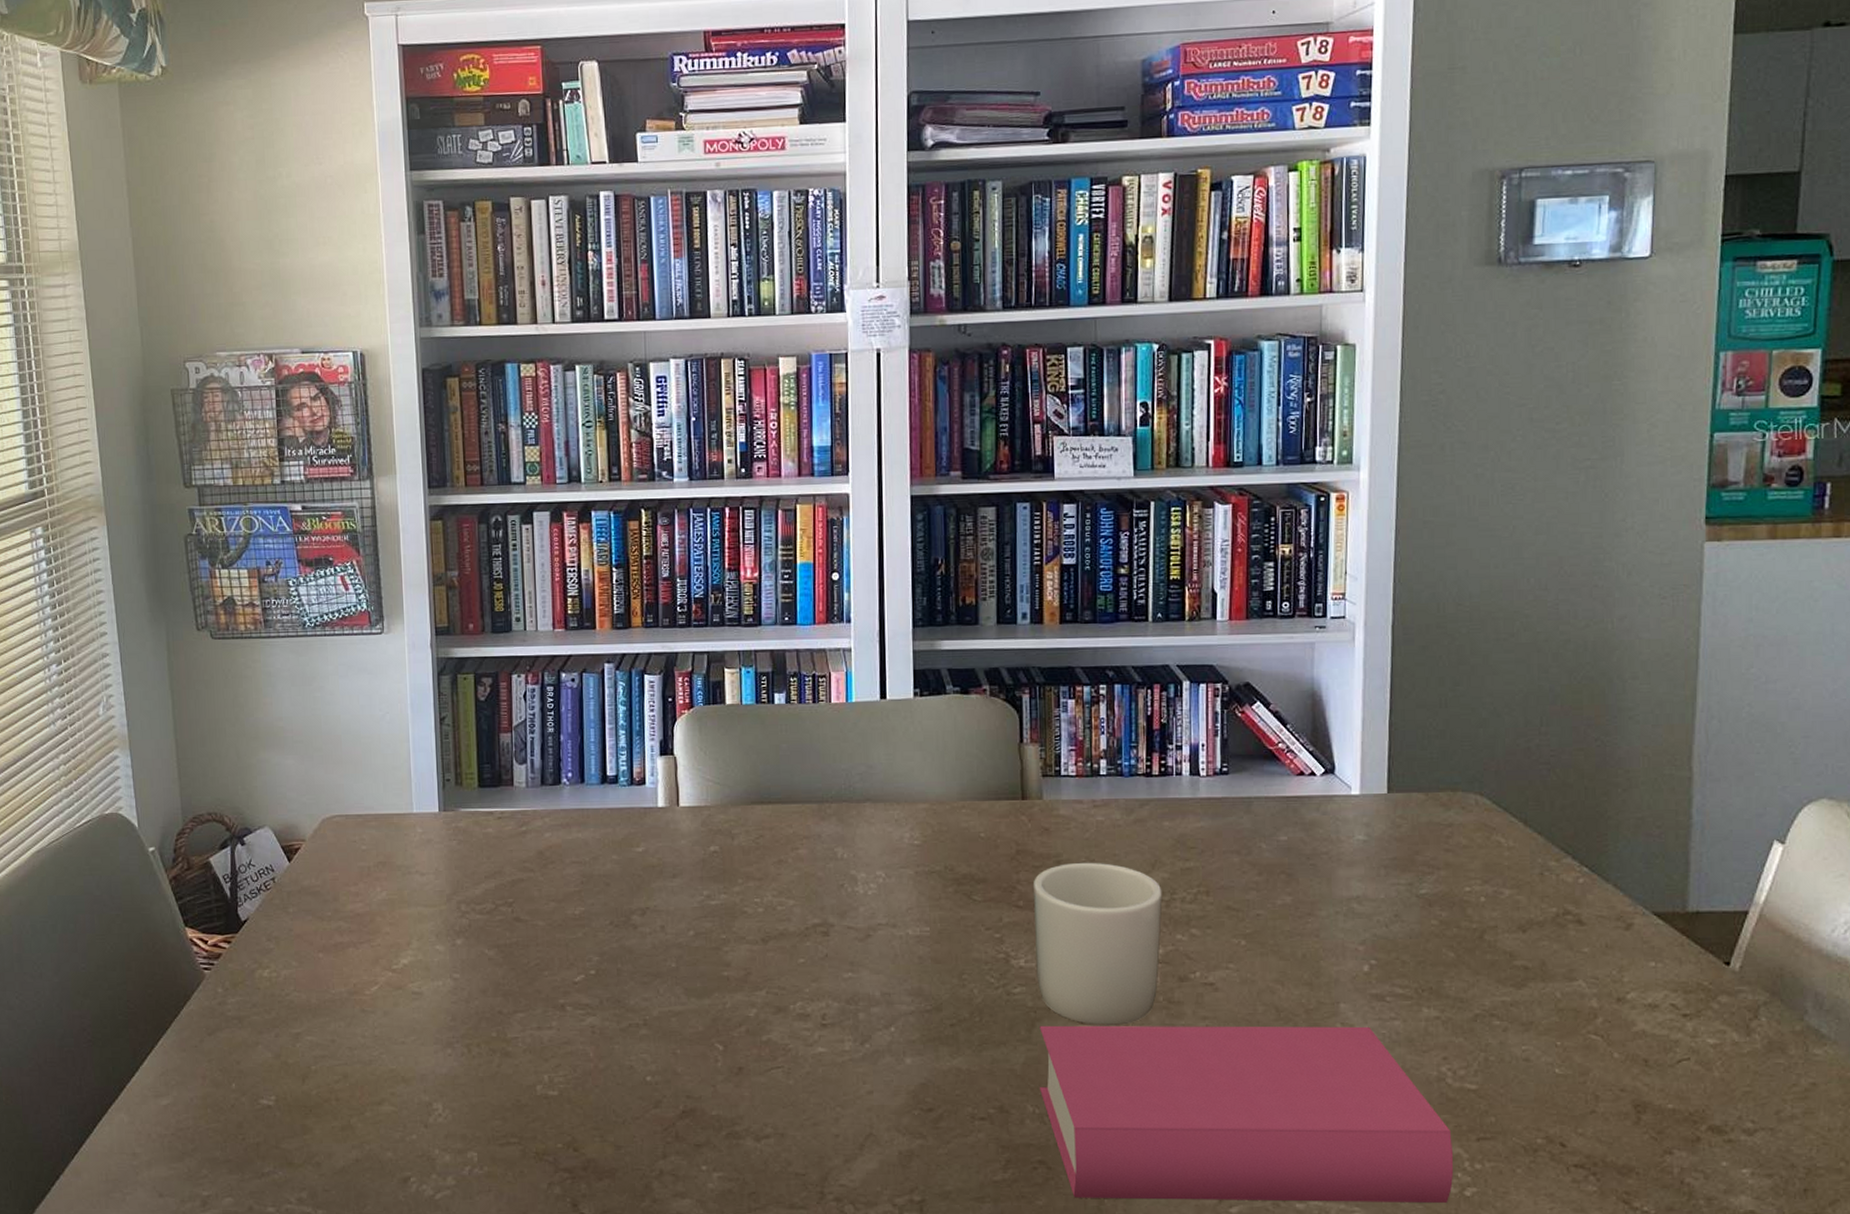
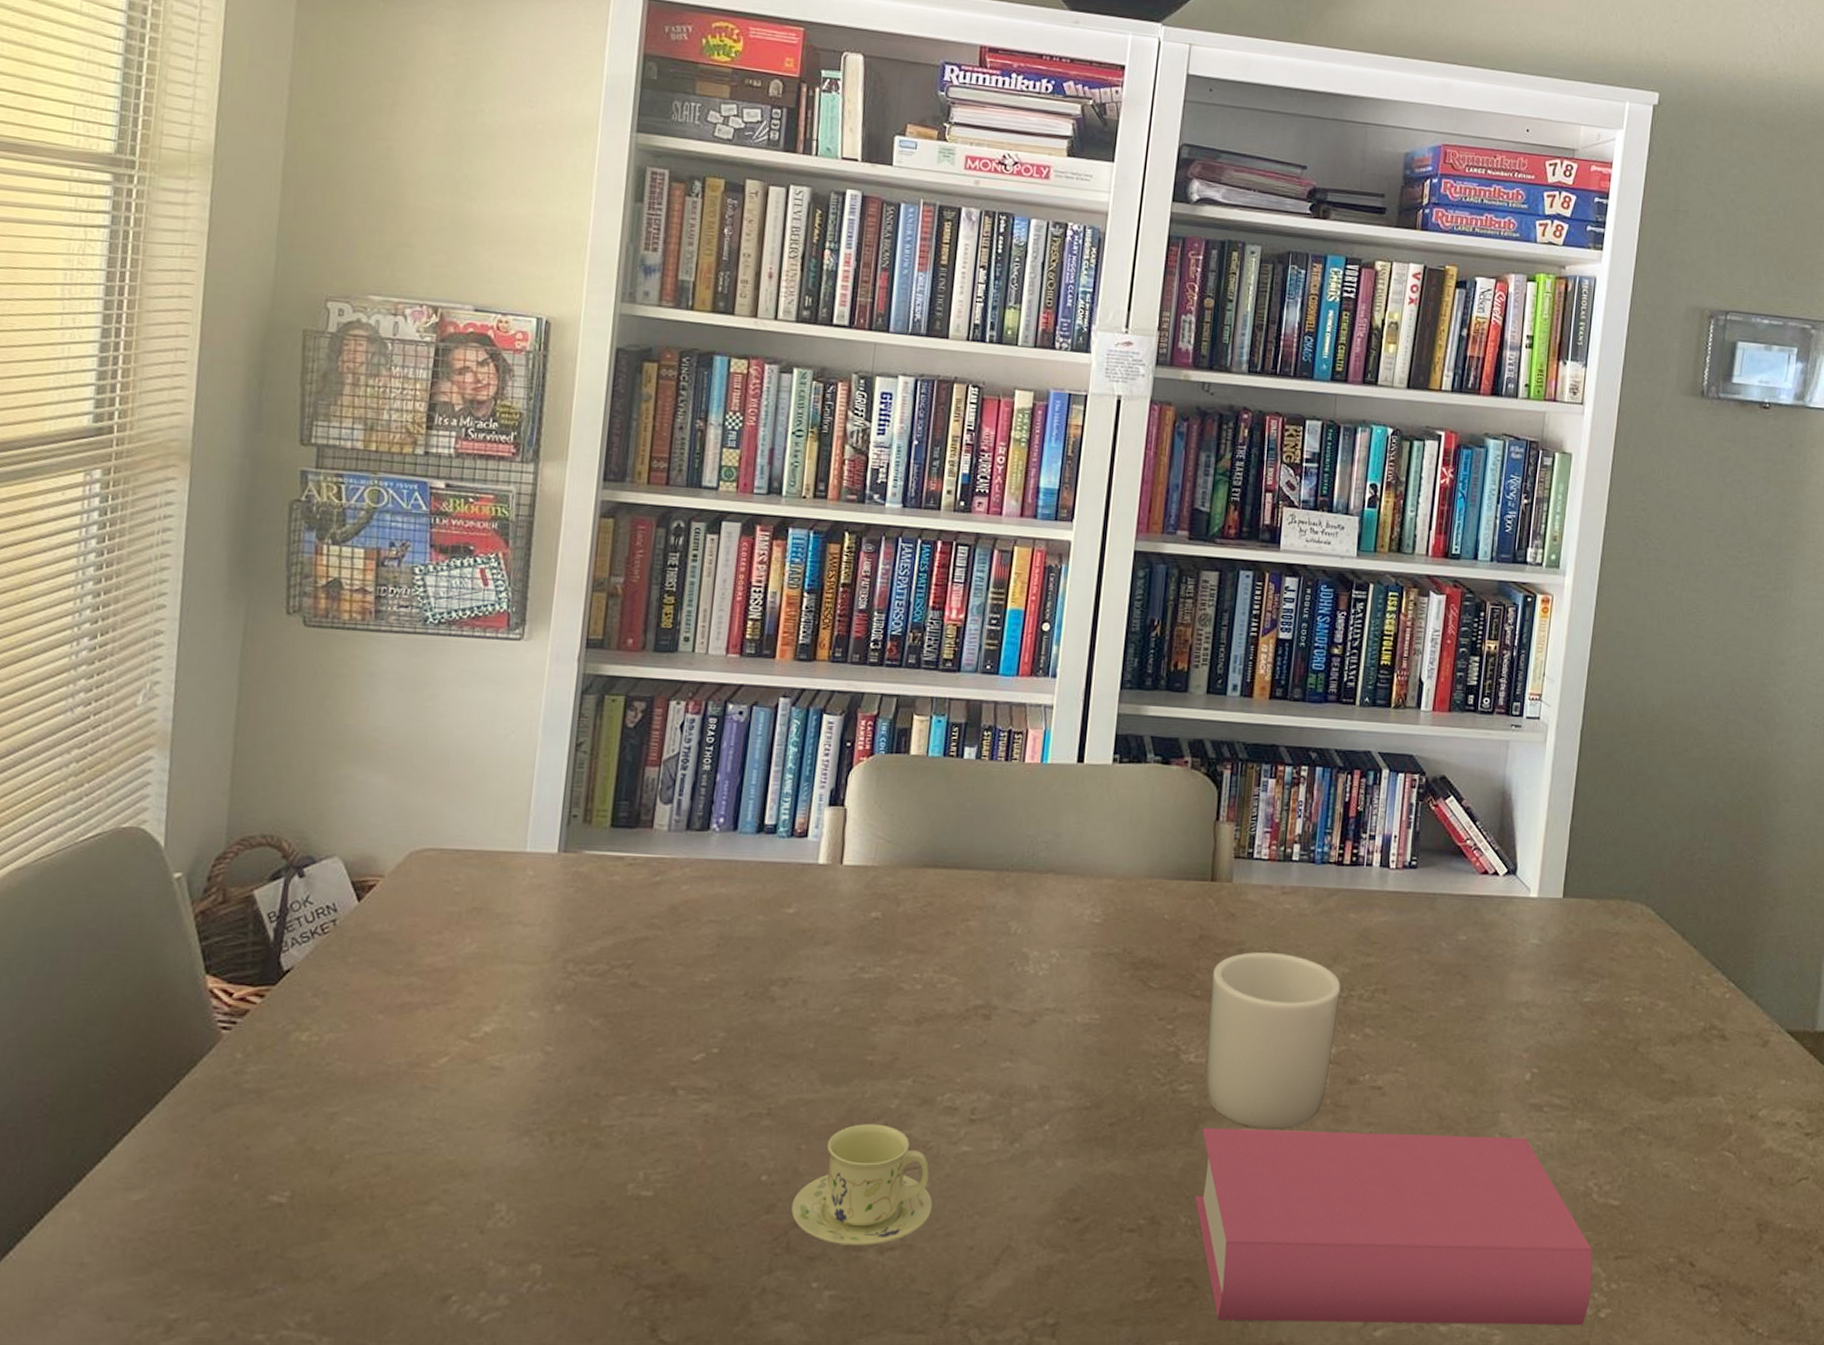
cup and saucer: none [675,1031,799,1135] -> present [791,1124,933,1246]

